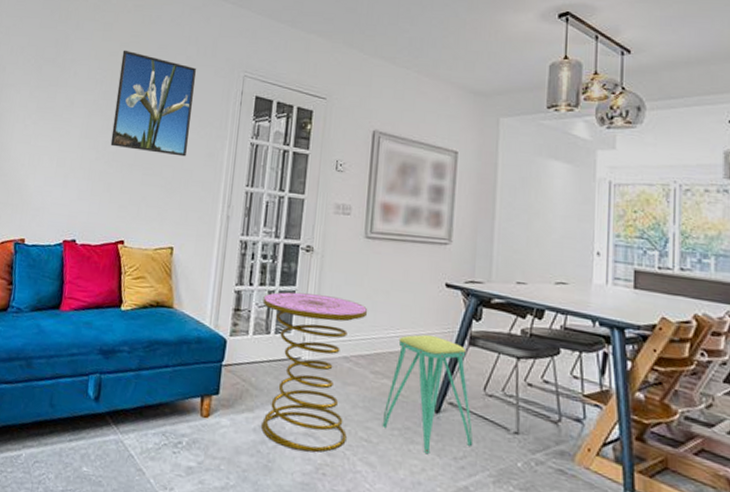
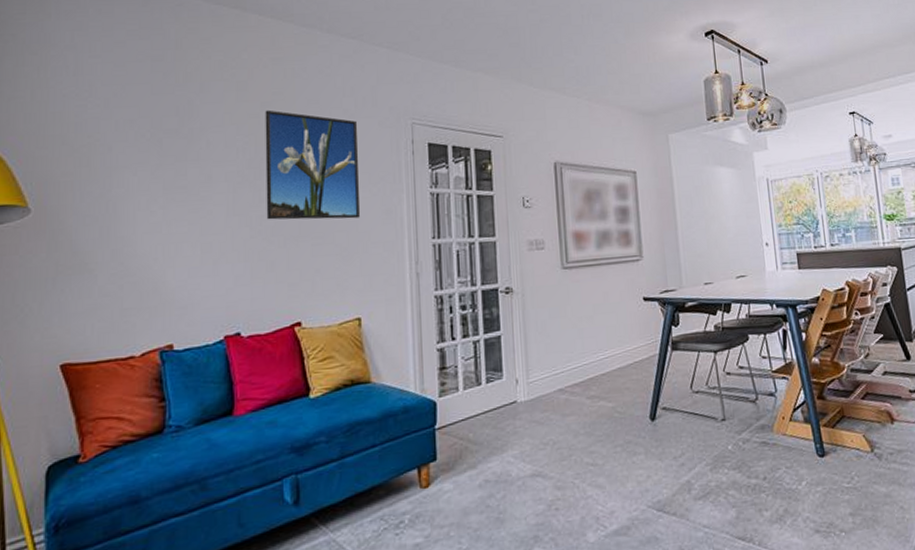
side table: present [261,292,368,453] -> none [468,332,576,495]
stool: present [382,334,473,455] -> none [604,348,688,462]

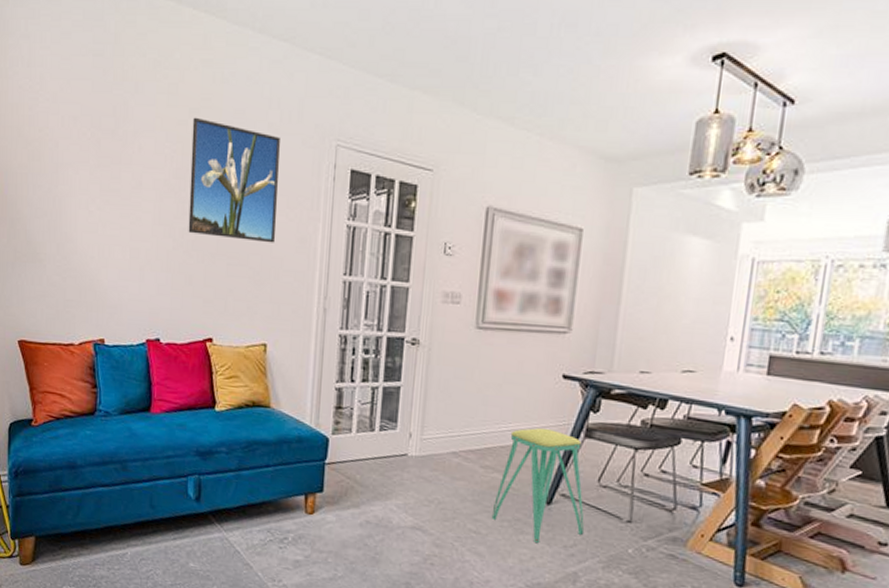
stool: none [604,348,688,462] -> present [491,428,584,544]

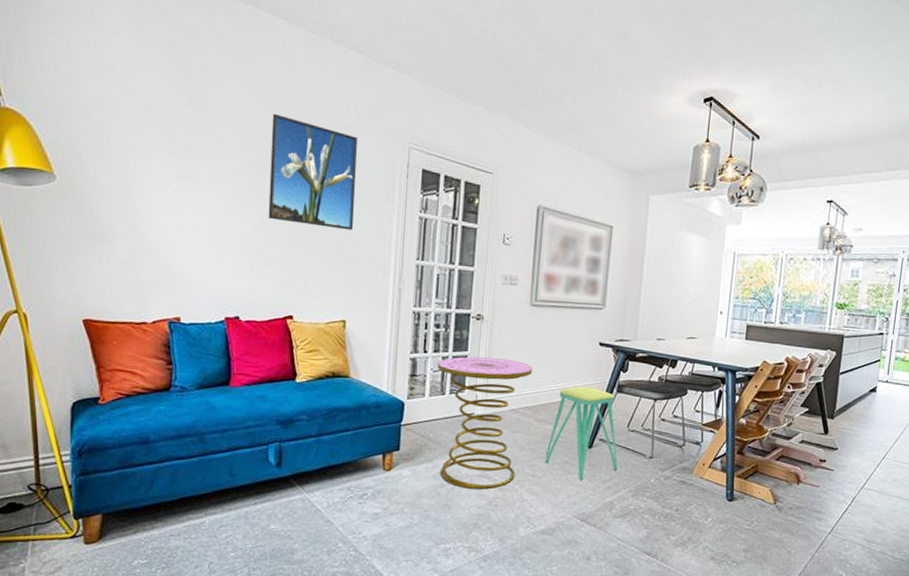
side table: none [366,387,479,545] -> present [437,356,533,490]

